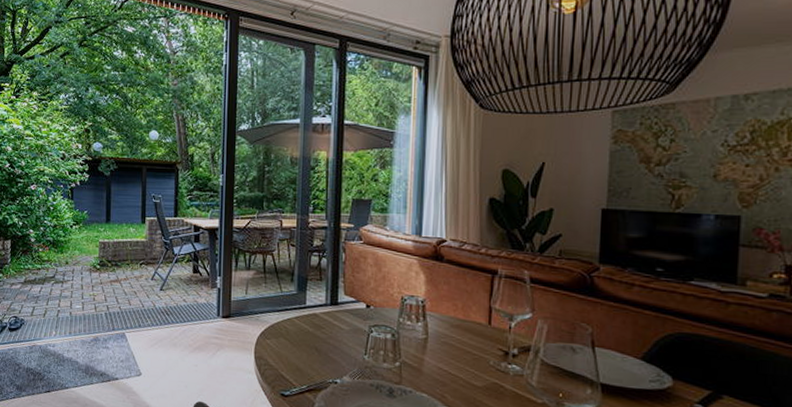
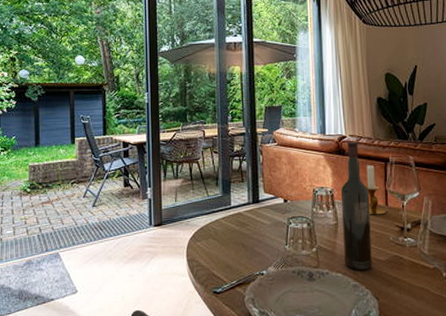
wine bottle: none [431,246,469,394] -> present [340,141,372,270]
candlestick: none [464,276,490,335] -> present [365,165,387,215]

